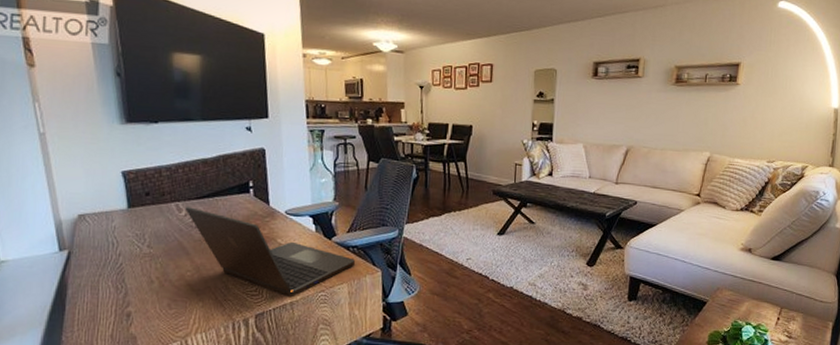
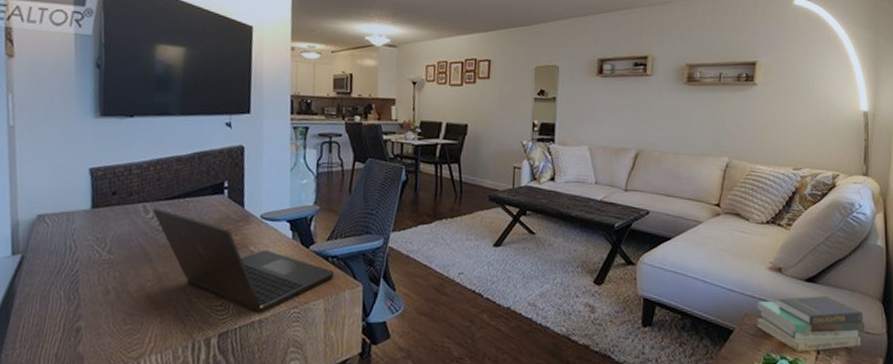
books: none [726,271,820,319] -> present [756,295,864,352]

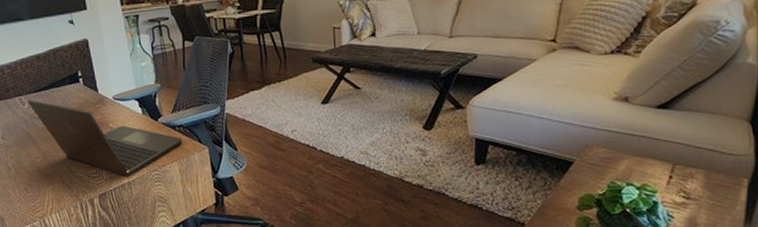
books: present [756,295,864,352] -> none [598,120,727,178]

